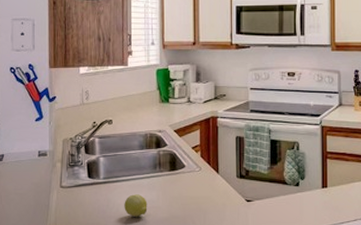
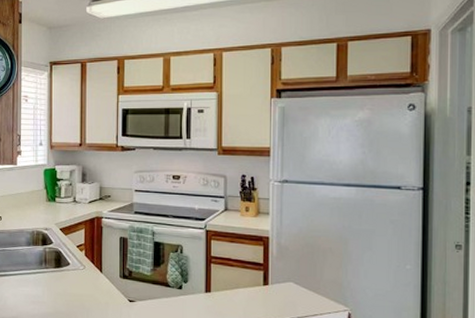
fruit: present [124,194,148,217] -> none [11,288,33,310]

